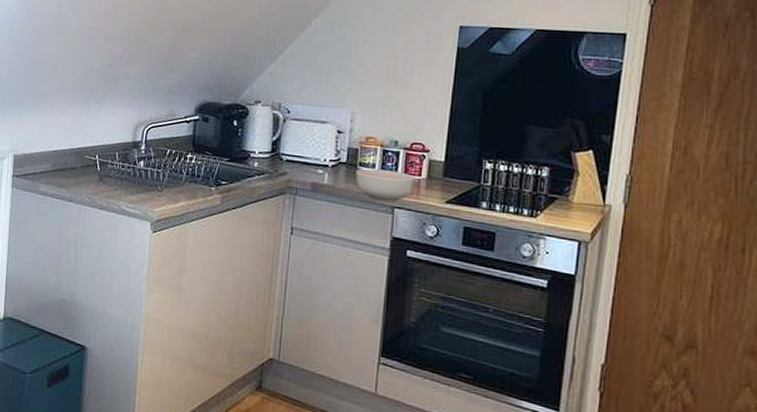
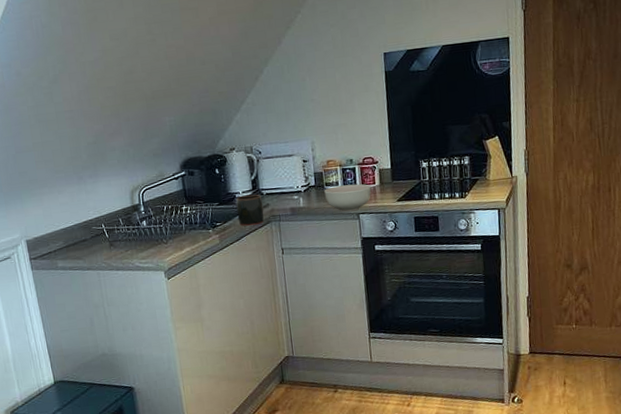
mug: none [247,156,281,194] -> present [235,194,264,227]

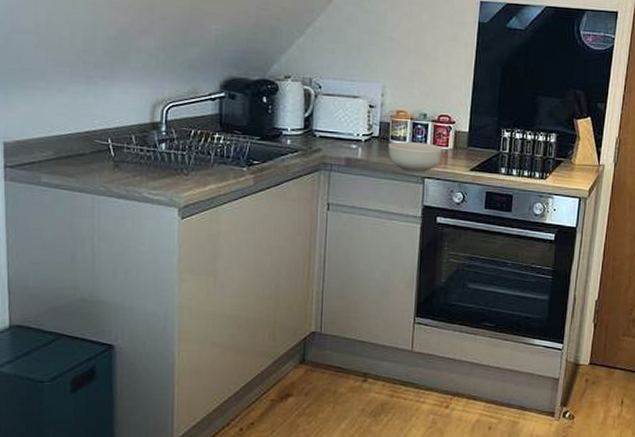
mug: present [235,194,264,227] -> none [280,133,314,172]

